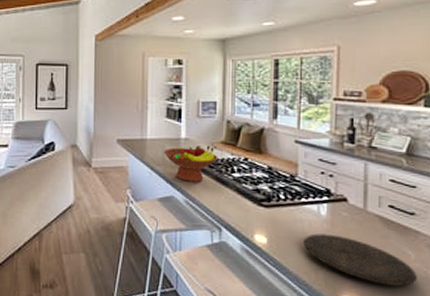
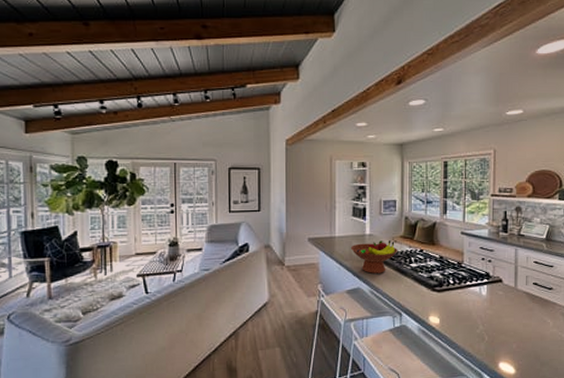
plate: present [303,233,417,286] -> none [469,311,554,349]

